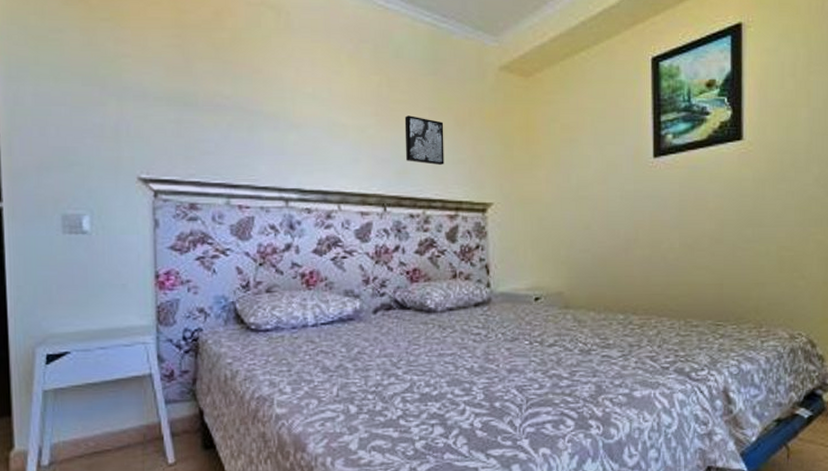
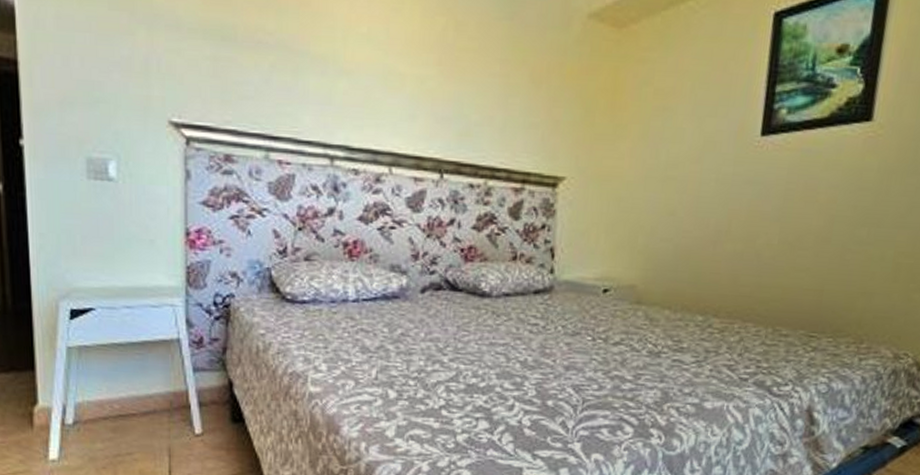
wall art: present [404,115,444,166] -> none [470,67,517,130]

